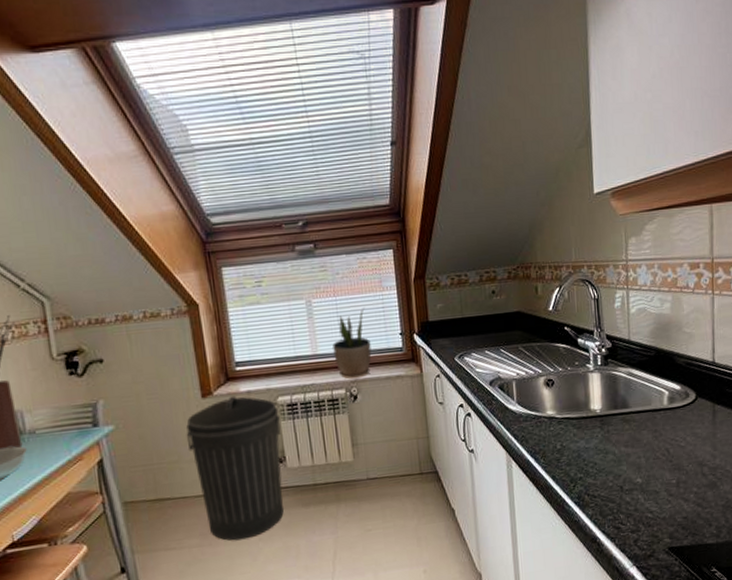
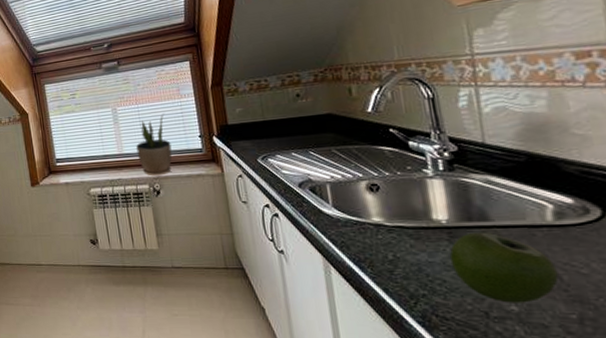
trash can: present [186,395,284,541] -> none [20,186,97,306]
fruit: none [600,418,668,477] -> present [449,232,559,303]

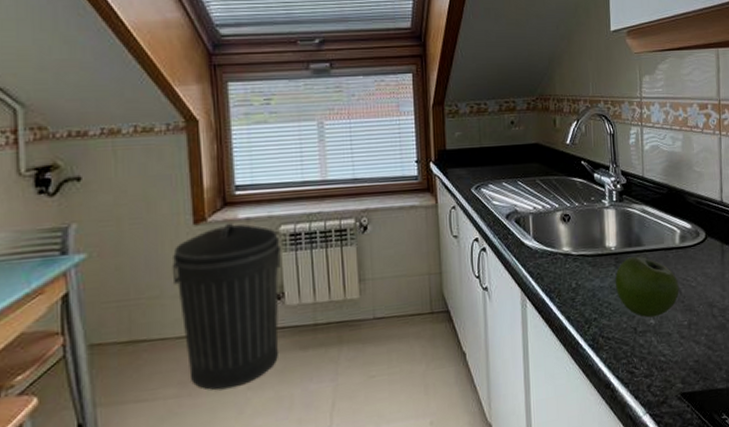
trash can: none [20,186,97,306] -> present [171,222,281,390]
potted plant: present [136,113,173,177] -> none [344,132,385,209]

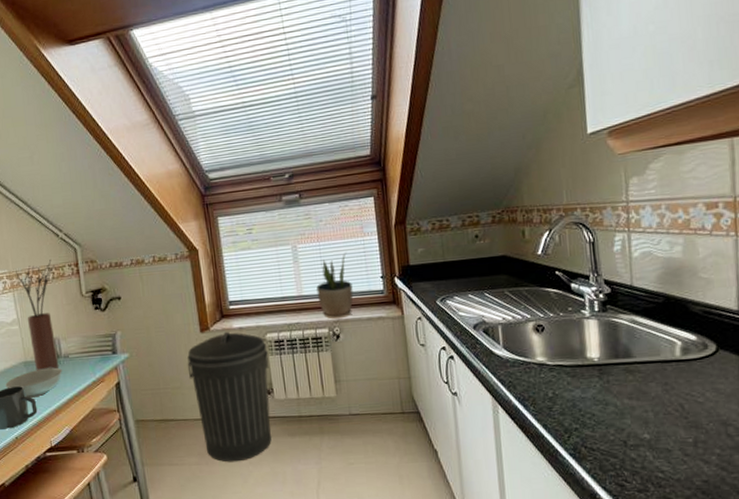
potted plant: none [344,132,385,209] -> present [316,252,354,320]
fruit: present [615,256,679,318] -> none [599,368,682,432]

